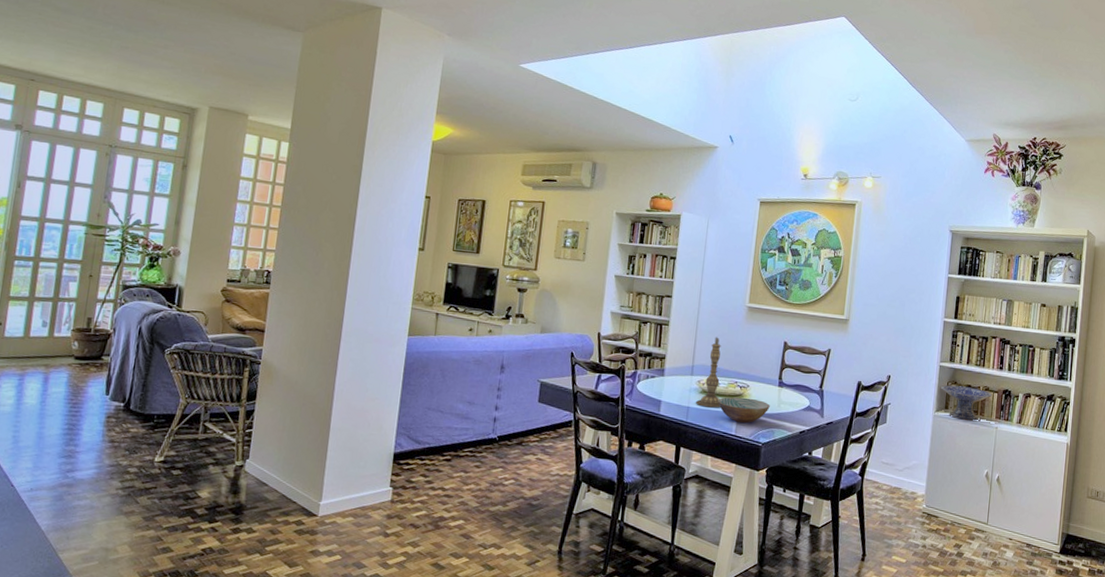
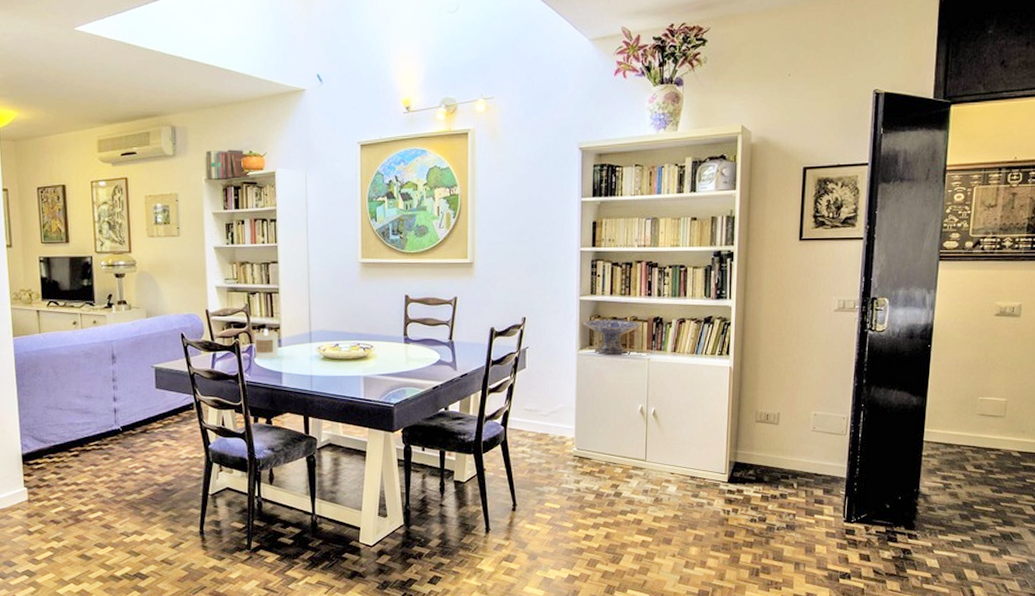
books: none [616,188,658,218] -> present [204,149,250,181]
candle: none [638,357,663,388] -> present [254,328,279,361]
candlestick: present [696,336,721,408] -> none [319,299,345,374]
bowl: present [717,396,770,423] -> none [341,359,398,385]

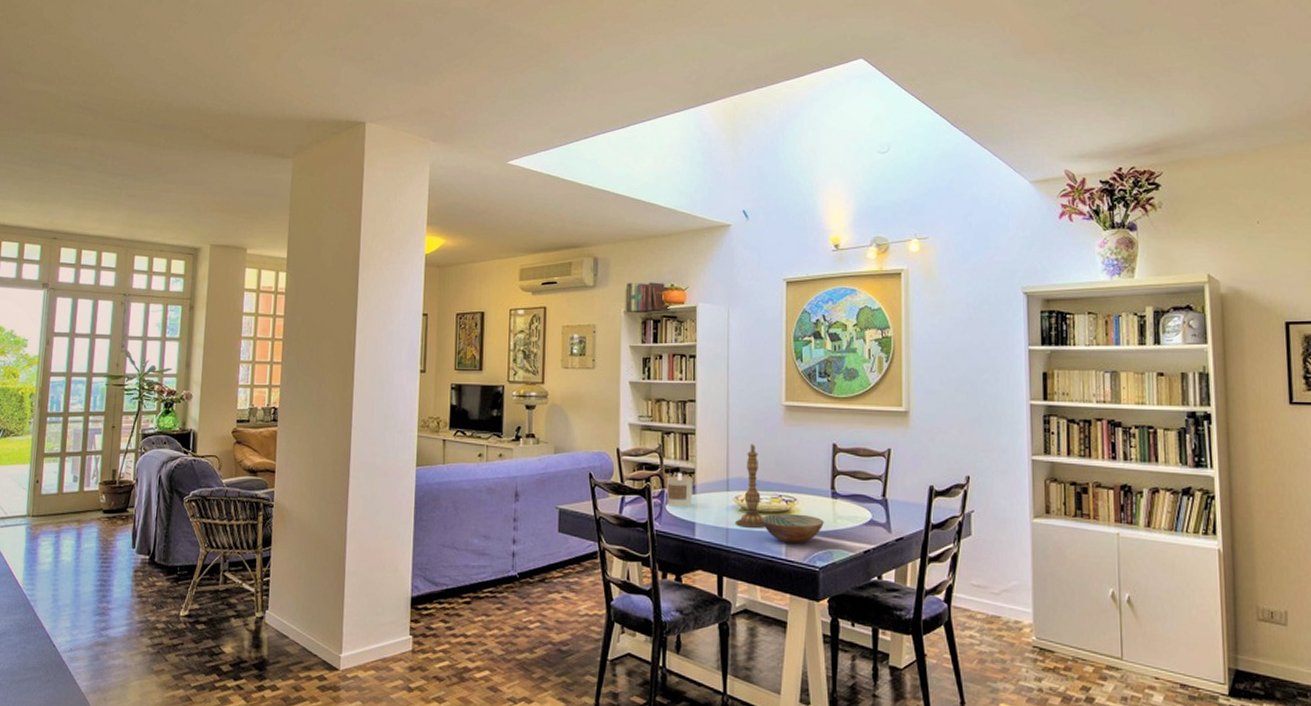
candlestick: none [319,299,345,374] -> present [736,443,765,528]
bowl: none [341,359,398,385] -> present [761,513,824,544]
decorative bowl: present [583,319,642,355] -> none [1037,483,1107,527]

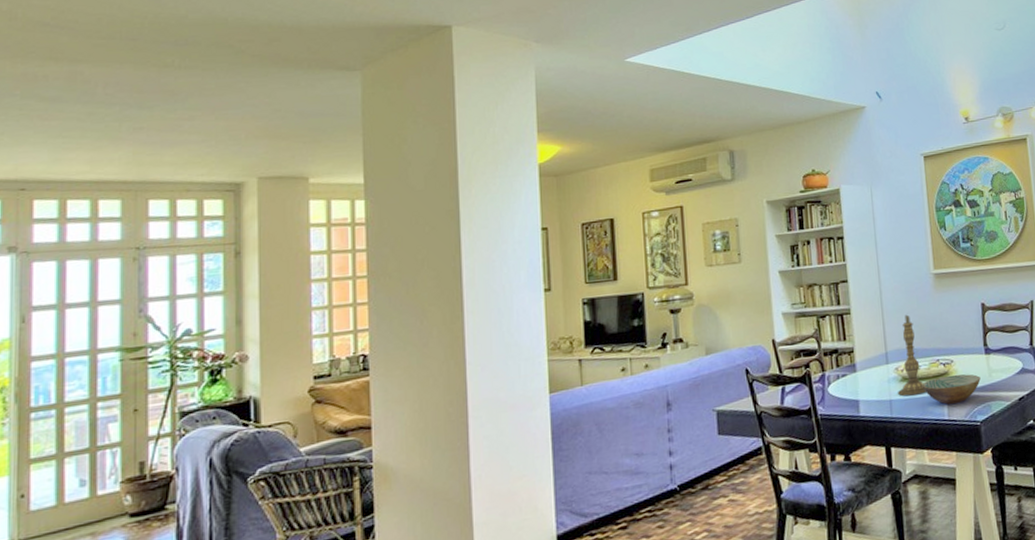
books: present [624,282,670,314] -> none [764,169,813,203]
candle: present [666,472,693,508] -> none [825,353,854,390]

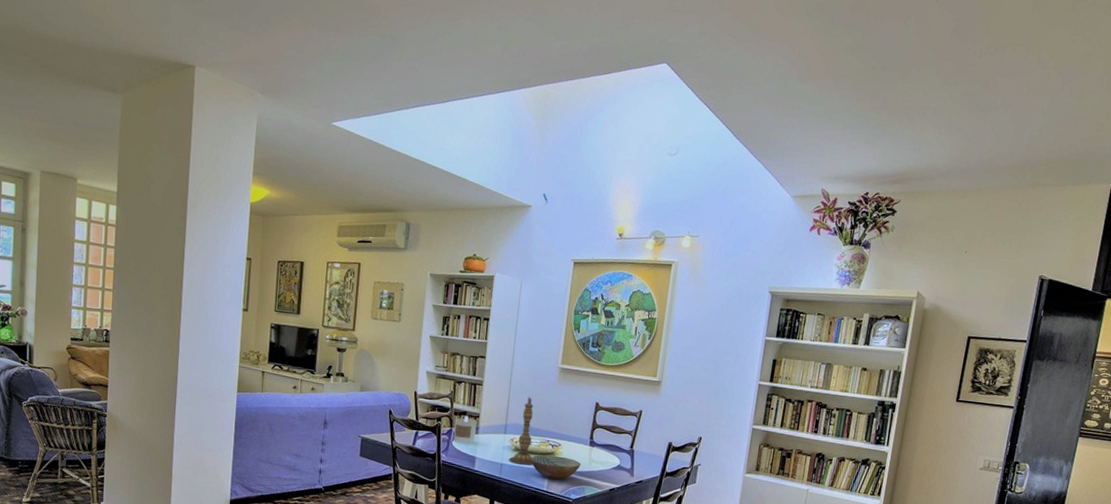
candle: none [825,353,854,390] -> present [453,415,478,445]

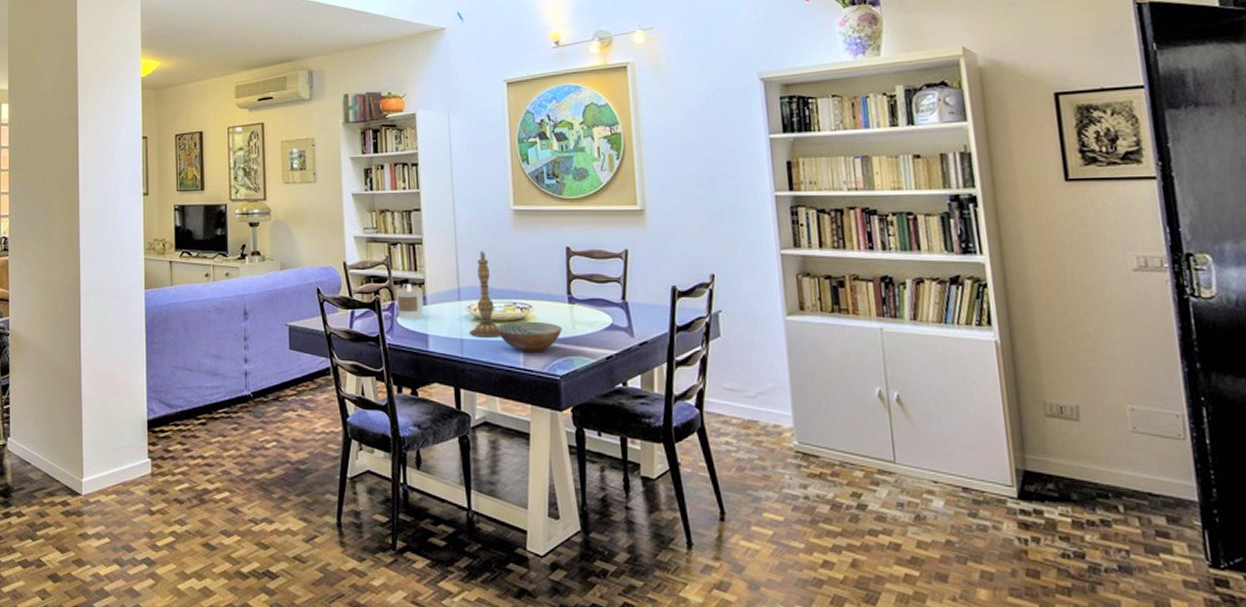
books: none [430,249,471,279] -> present [341,91,389,124]

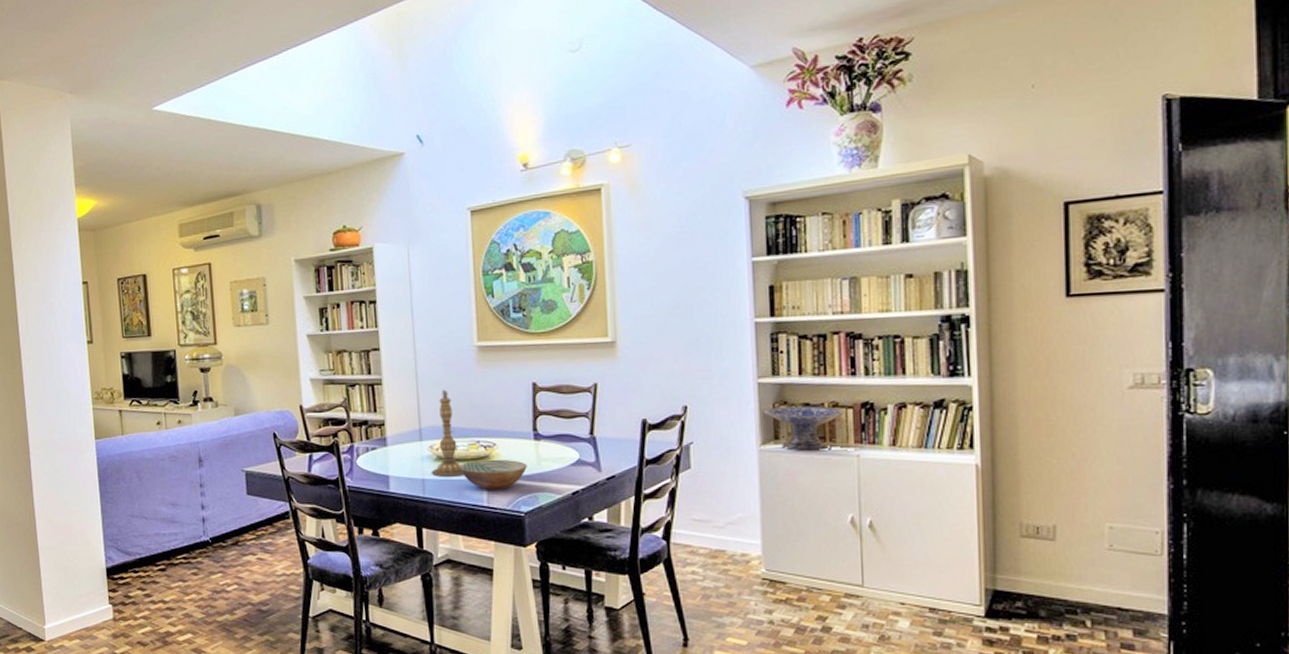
books: present [341,91,389,124] -> none [292,225,344,261]
candle: present [395,283,424,320] -> none [354,425,384,462]
decorative bowl: none [788,277,866,323] -> present [764,405,846,451]

